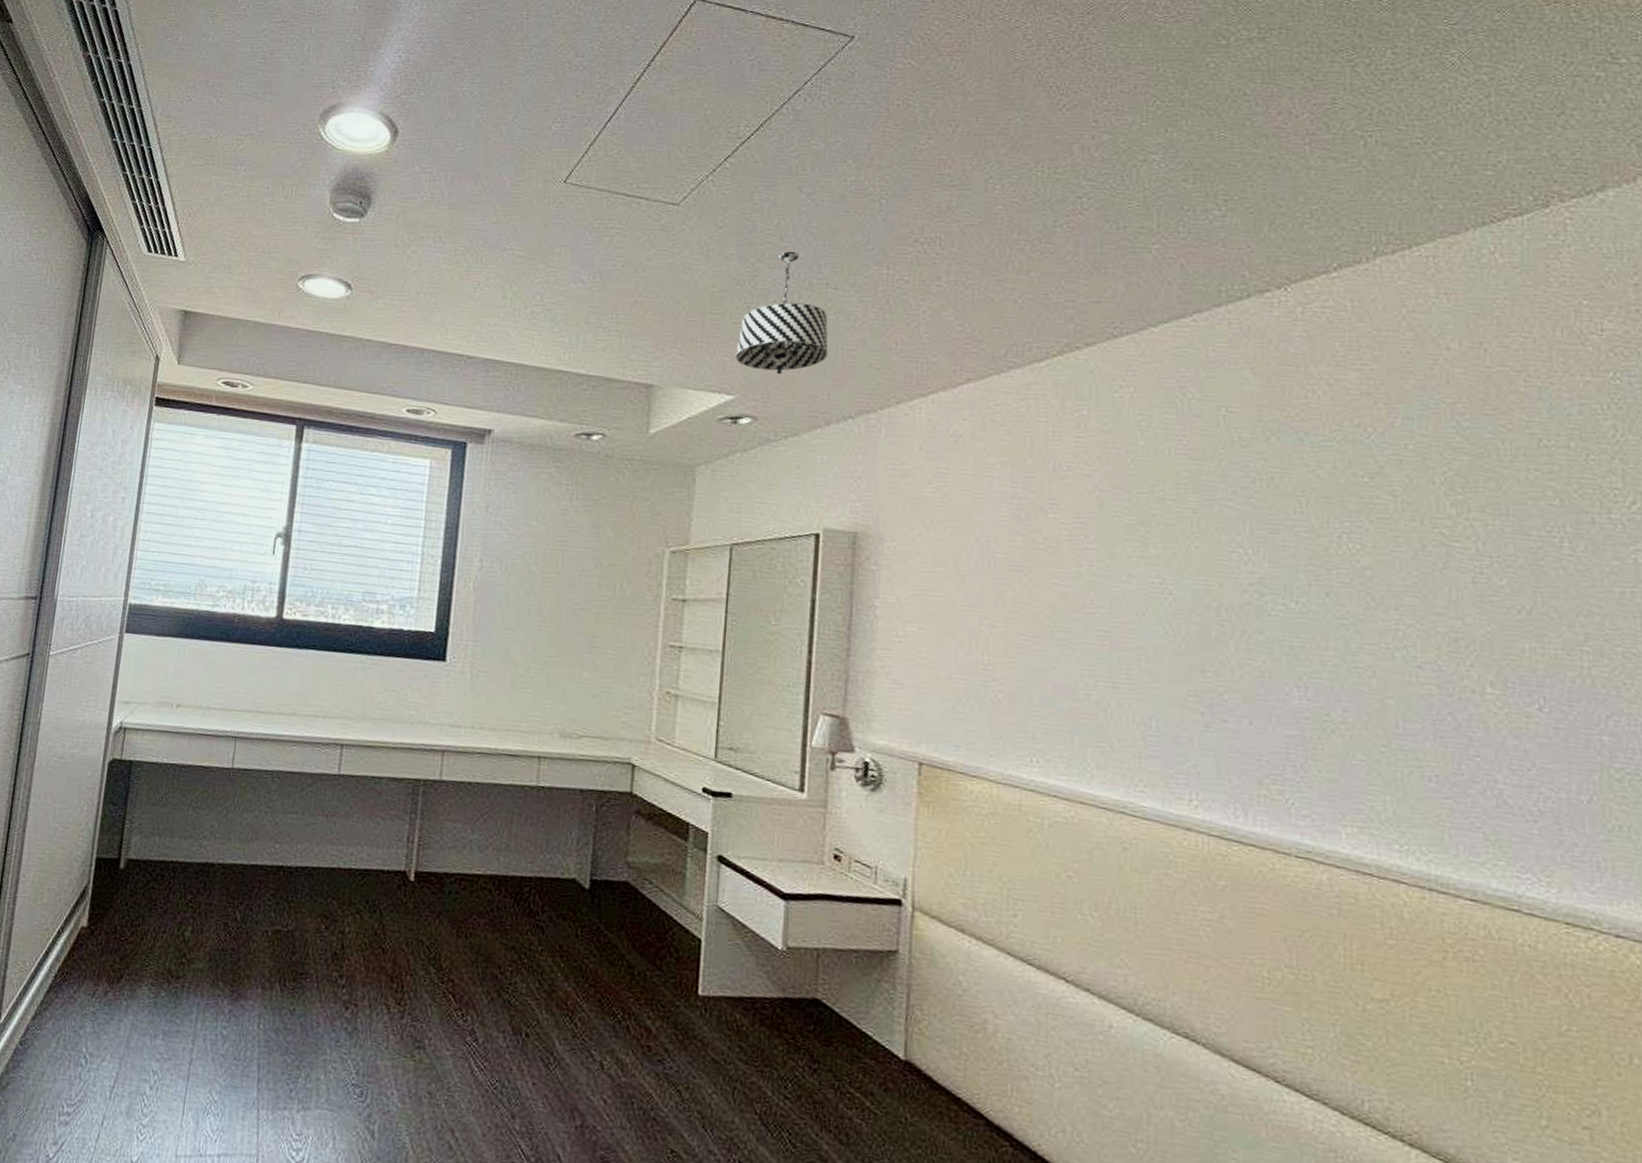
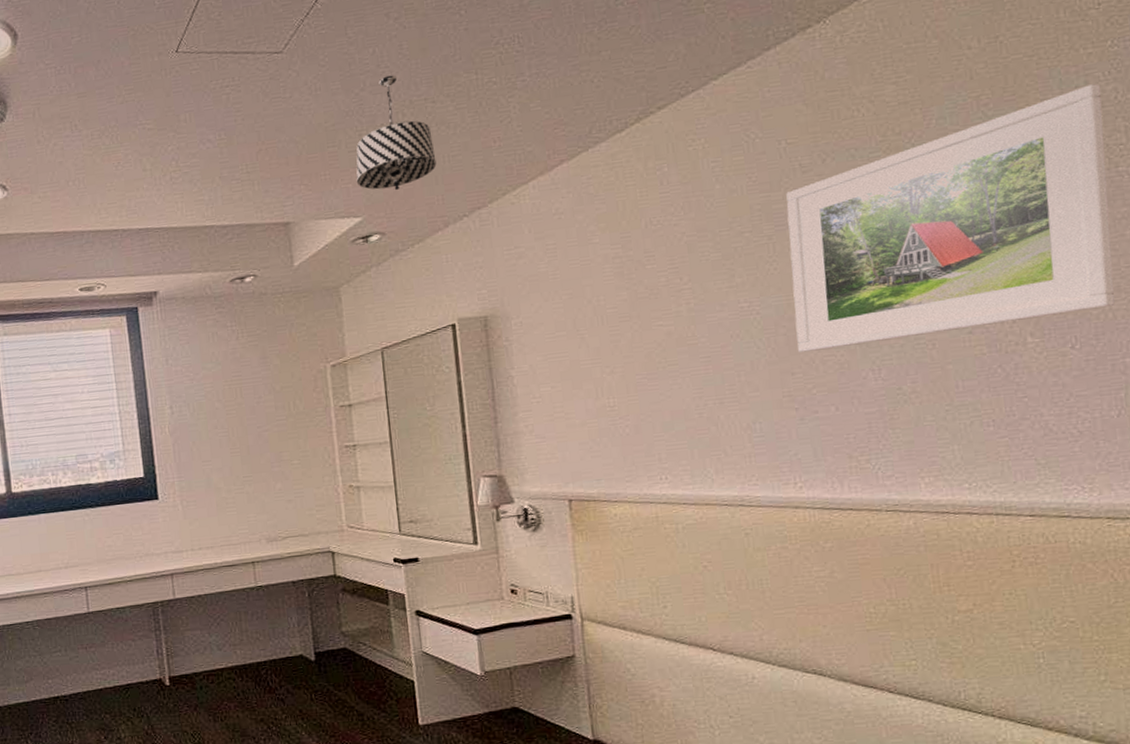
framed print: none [1213,415,1598,672] -> present [786,83,1115,352]

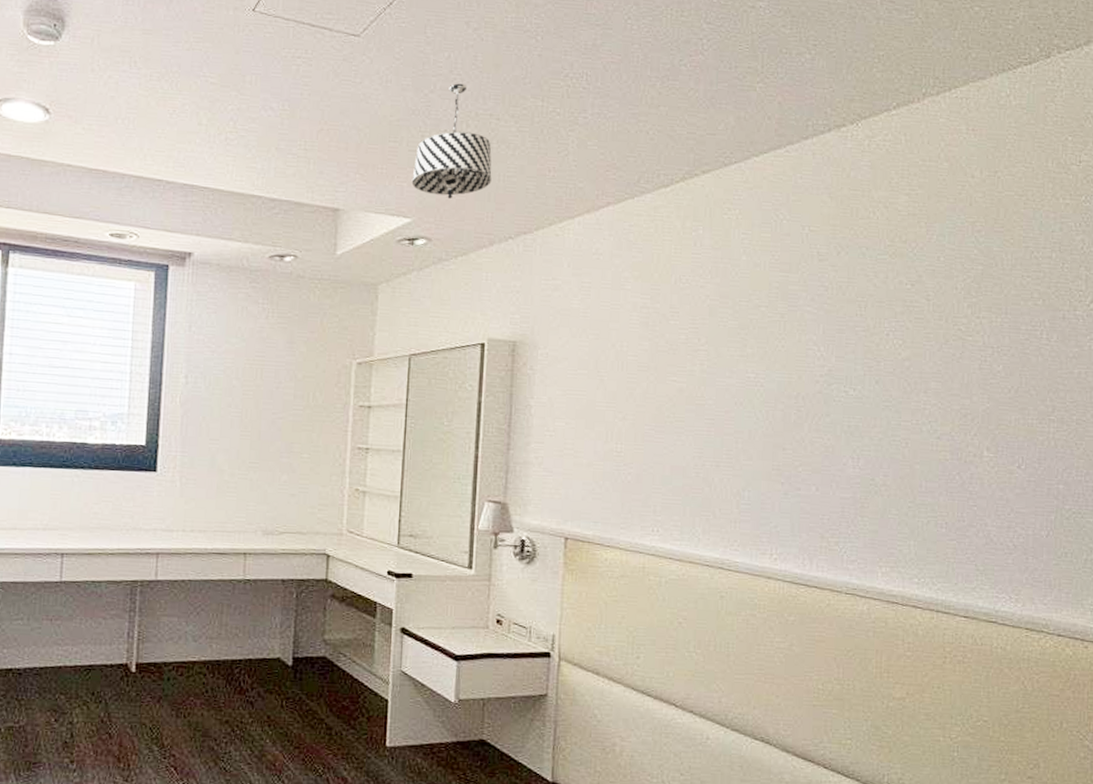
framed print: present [786,83,1115,352] -> none [792,232,1072,436]

